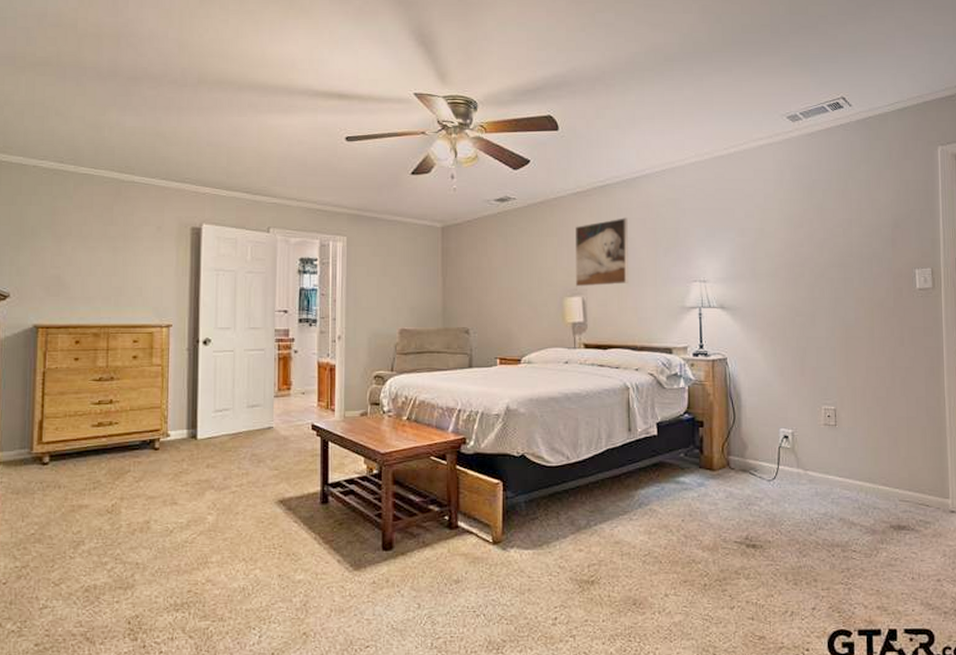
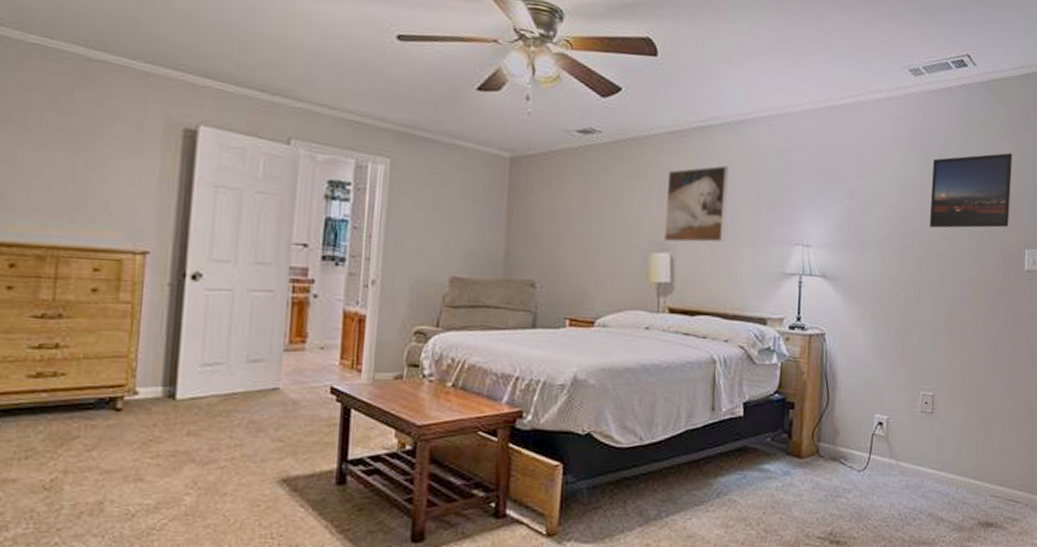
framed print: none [817,182,897,256] -> present [930,153,1013,228]

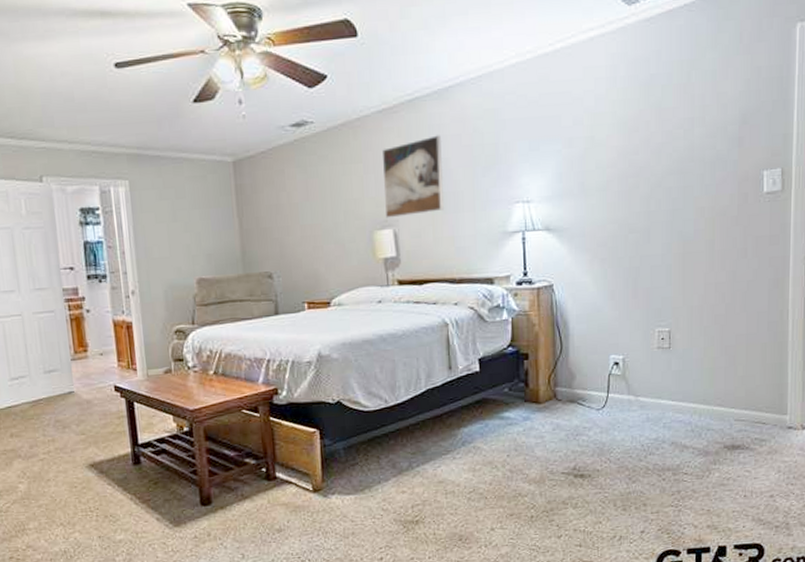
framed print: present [930,153,1013,228] -> none [656,70,745,164]

